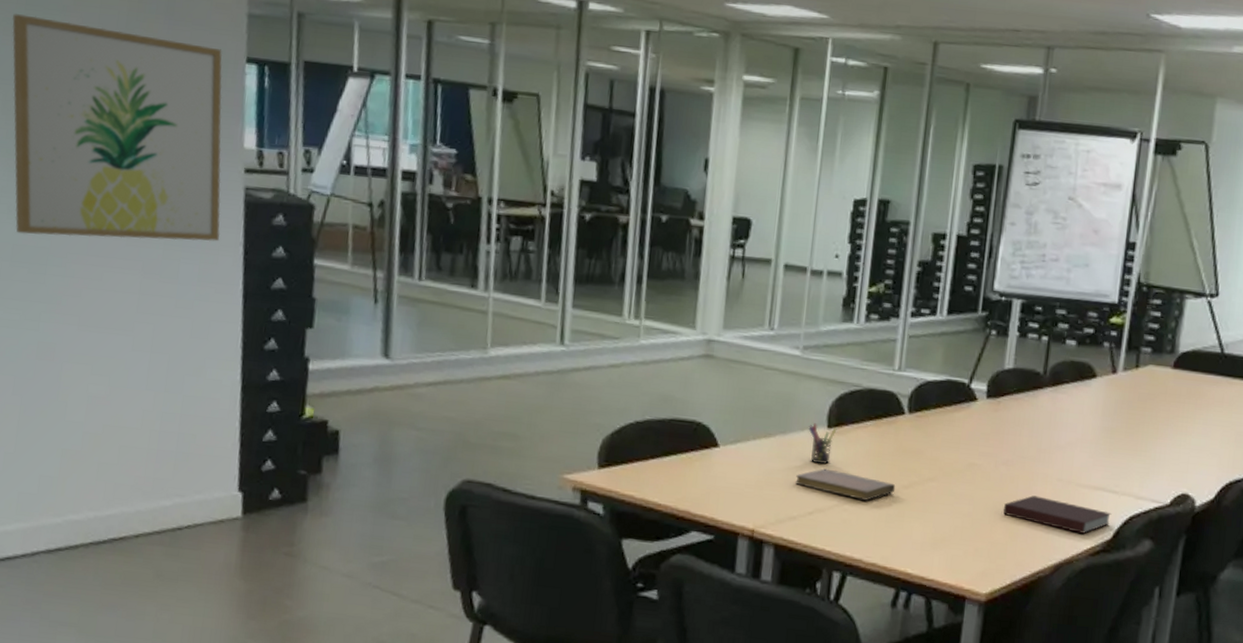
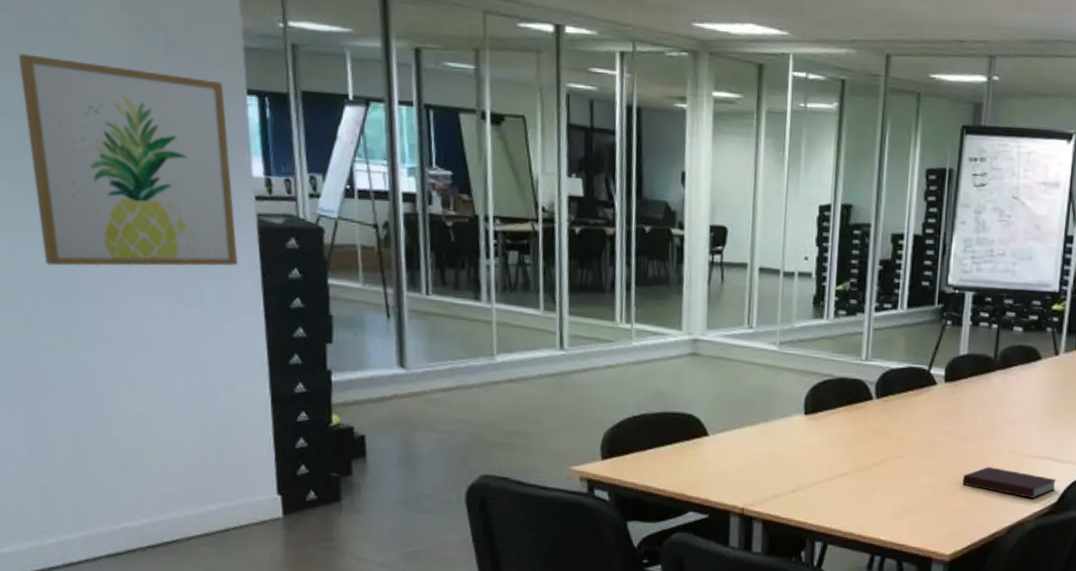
notebook: present [795,468,896,501] -> none [778,451,867,478]
pen holder: present [808,423,837,465] -> none [788,411,813,447]

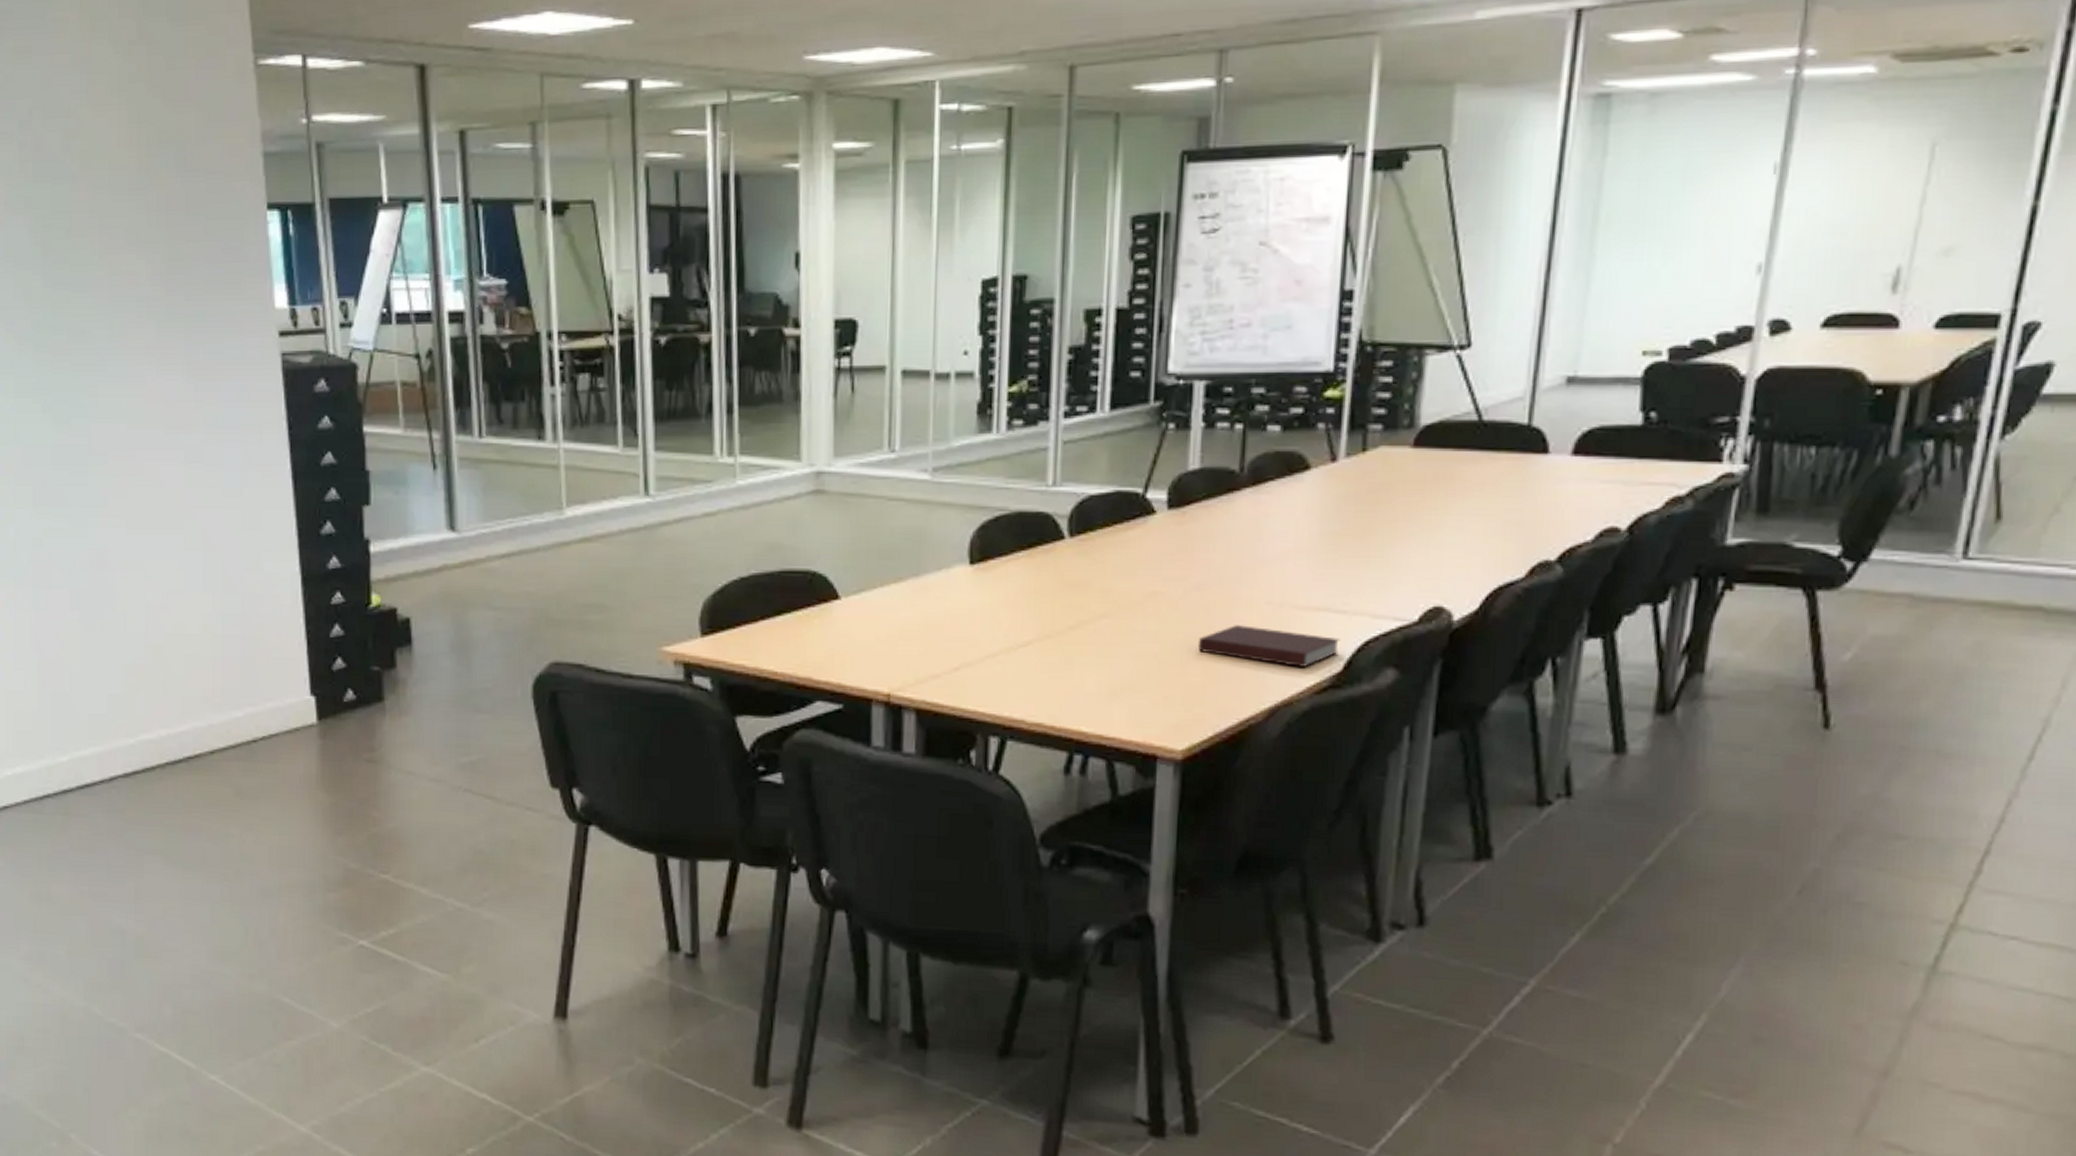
wall art: present [19,54,238,266] -> none [22,188,261,433]

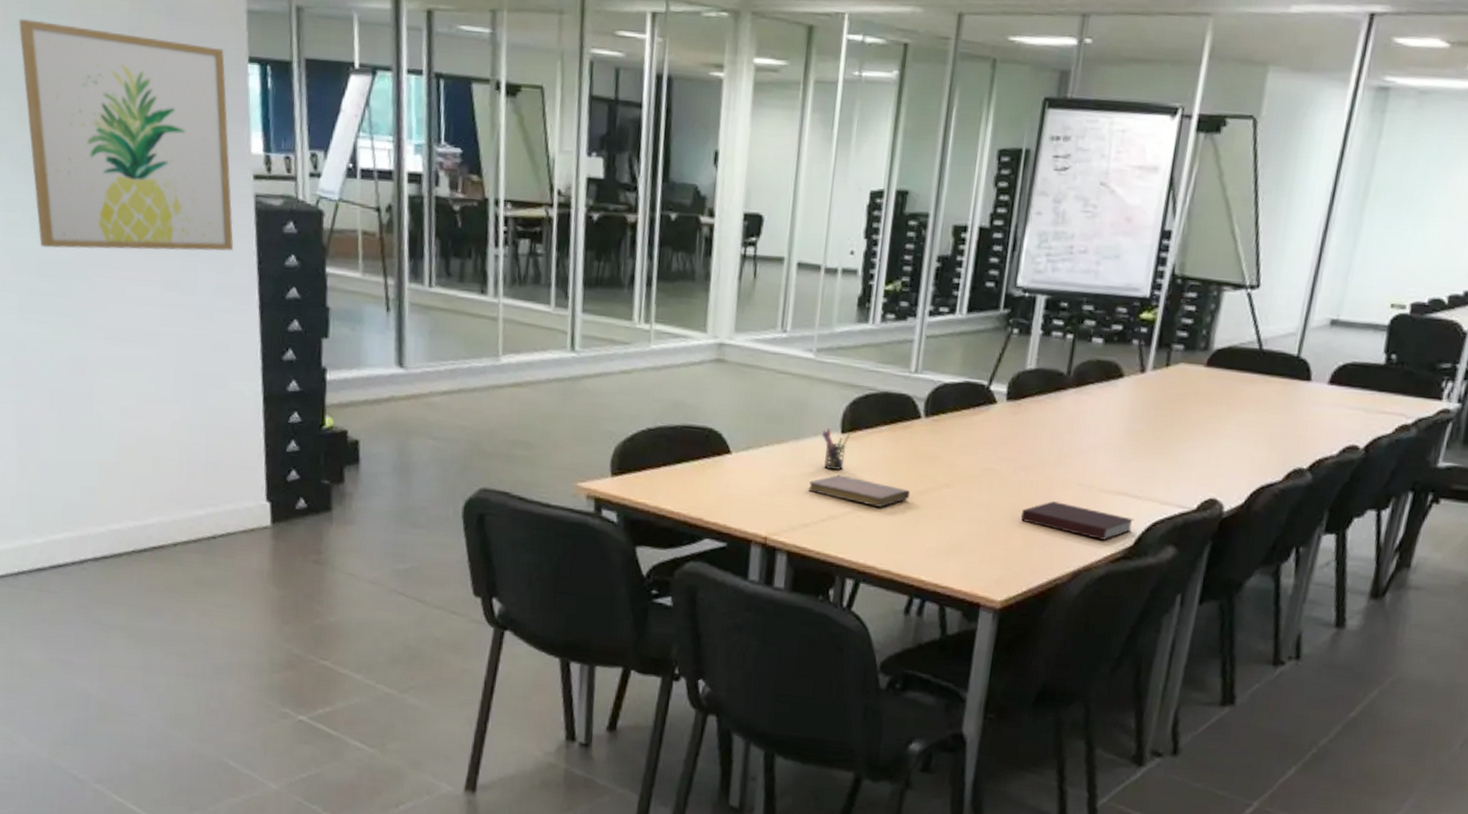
wall art: none [22,188,261,433] -> present [19,19,234,252]
notebook: none [935,614,1060,648] -> present [808,475,911,507]
pen holder: none [946,560,982,609] -> present [822,428,851,471]

